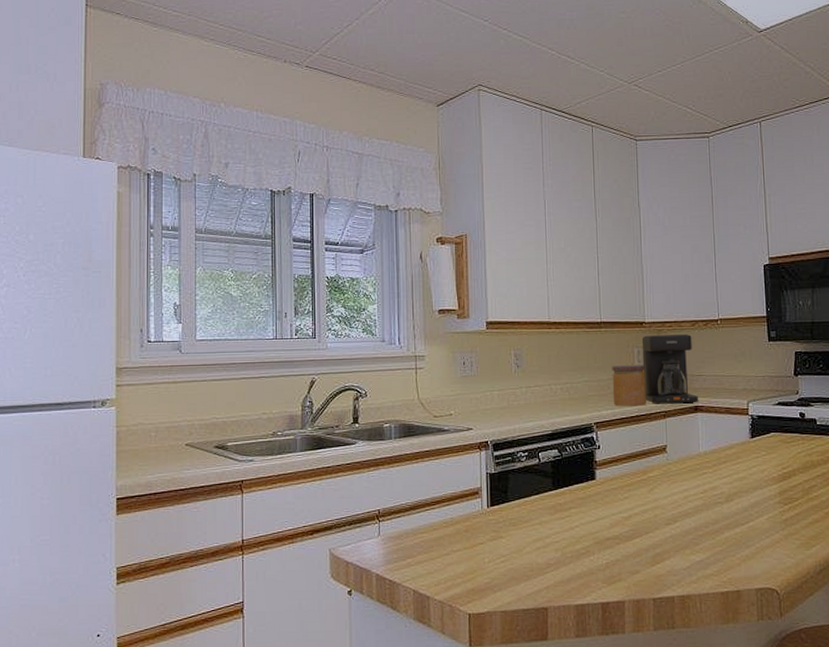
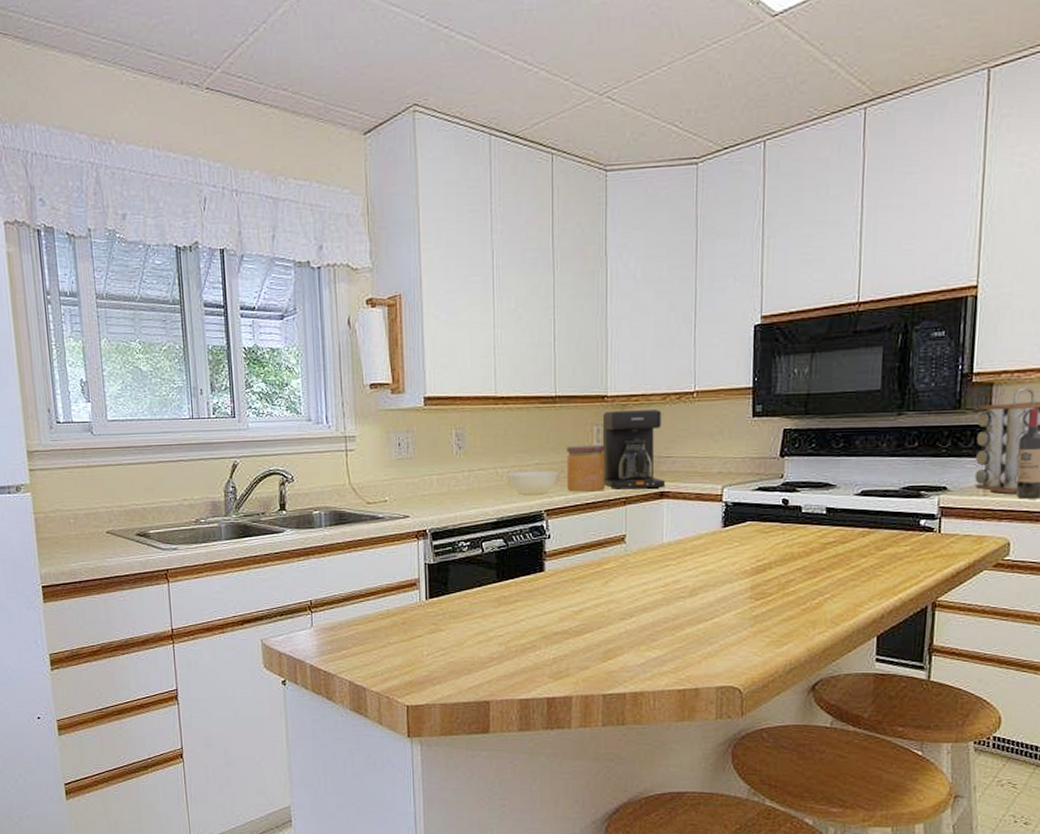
bowl: none [558,387,608,409] -> present [505,470,561,495]

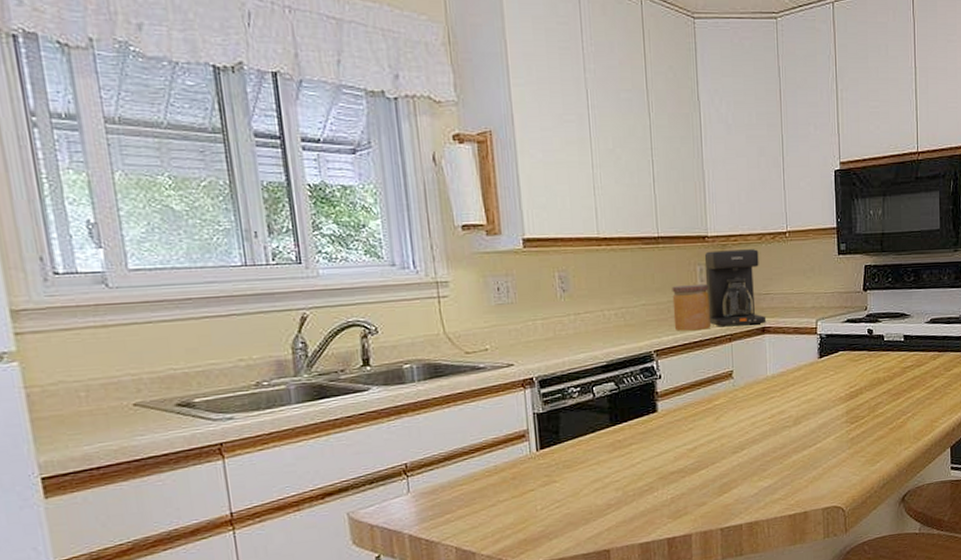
bowl: present [505,470,561,495] -> none [612,311,668,336]

